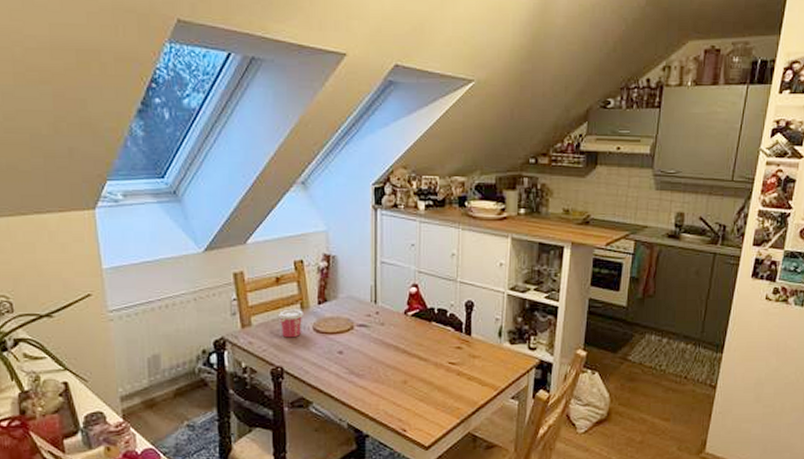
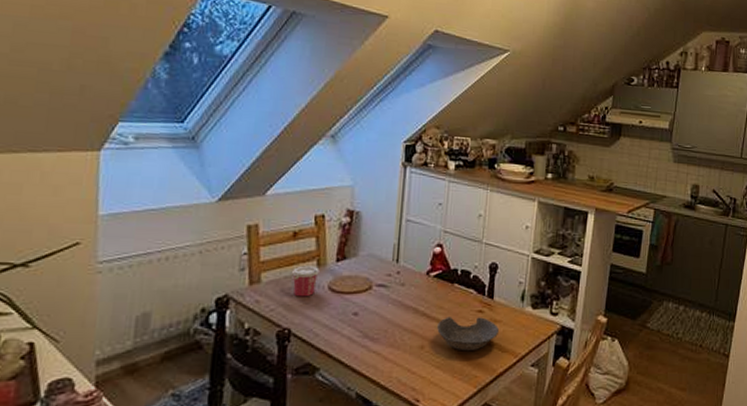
bowl: none [418,353,479,385] -> present [437,317,500,351]

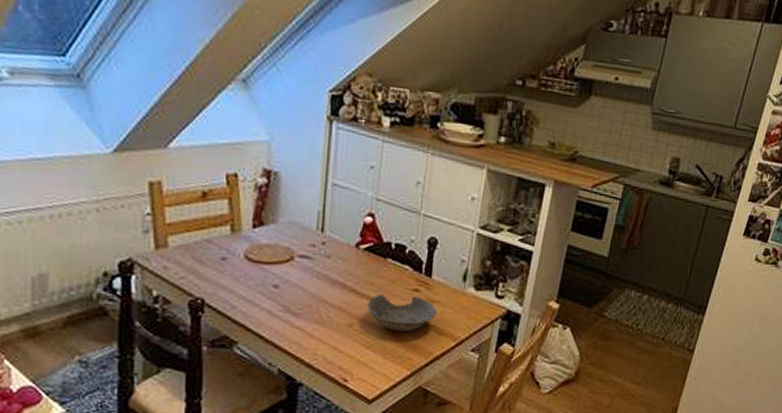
cup: present [292,265,320,297] -> none [203,230,234,266]

